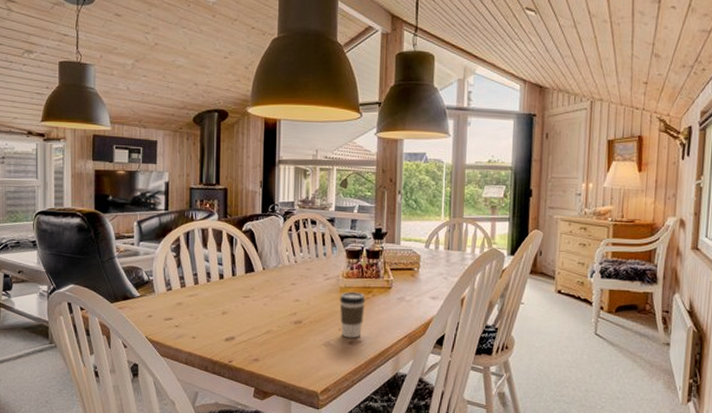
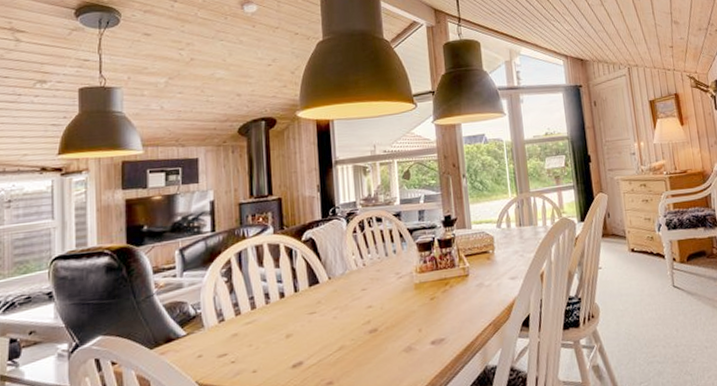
coffee cup: present [339,291,365,338] -> none [415,285,444,338]

